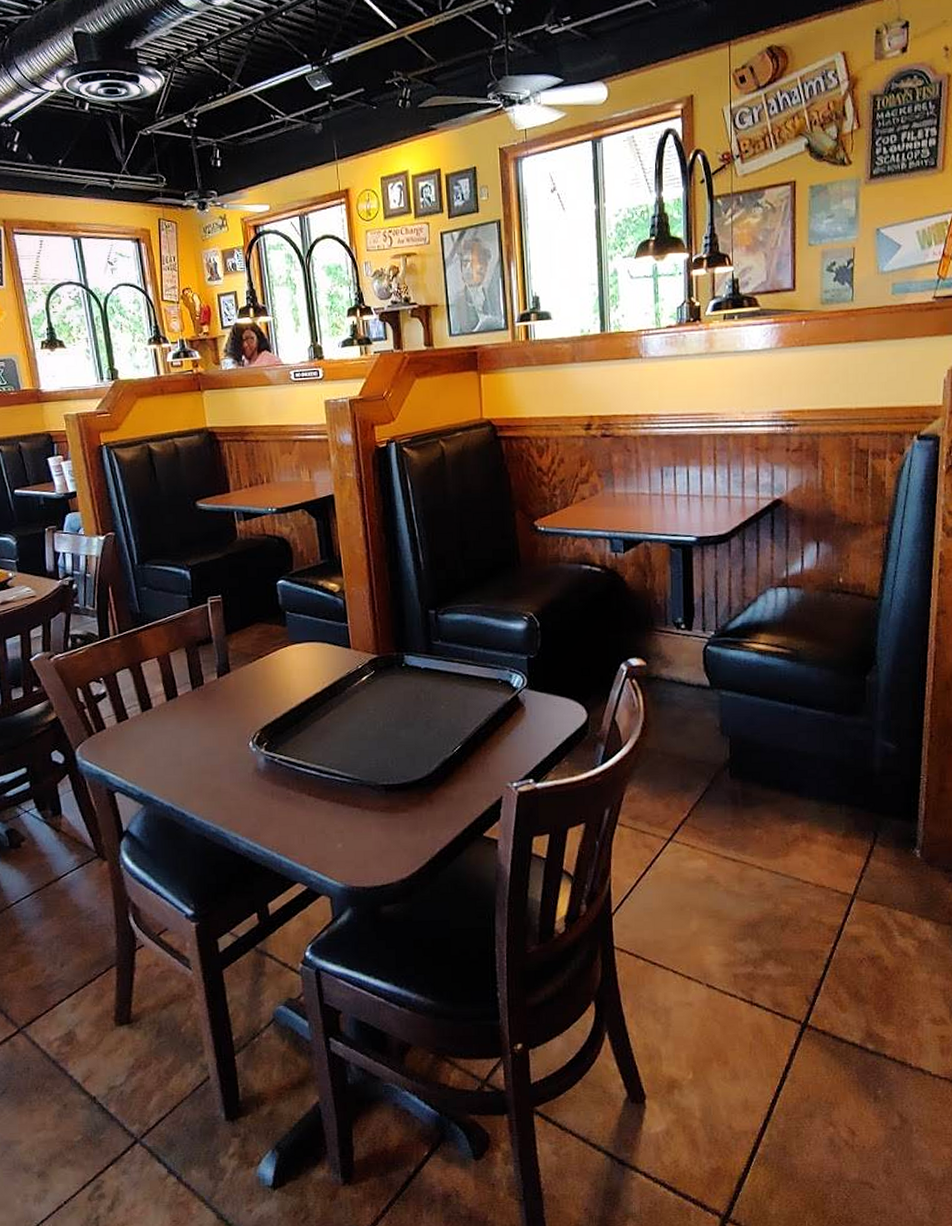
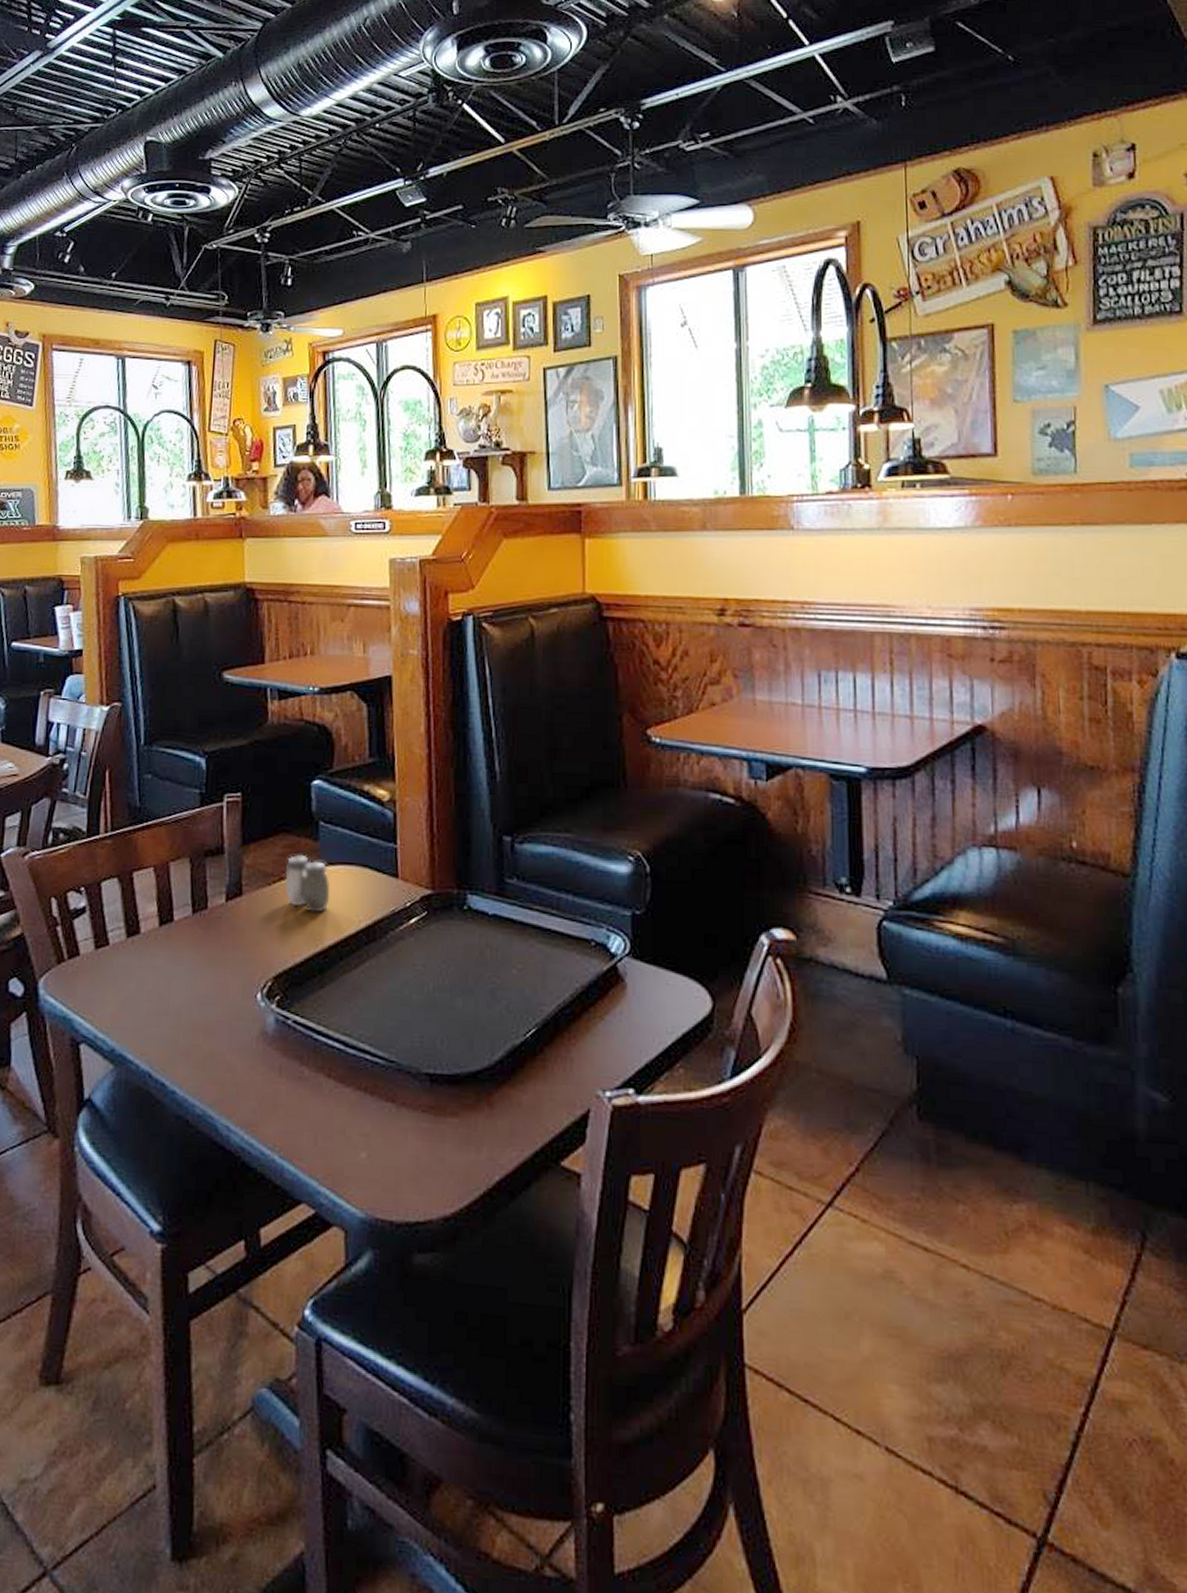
salt and pepper shaker: none [263,637,299,680] -> present [285,854,331,913]

